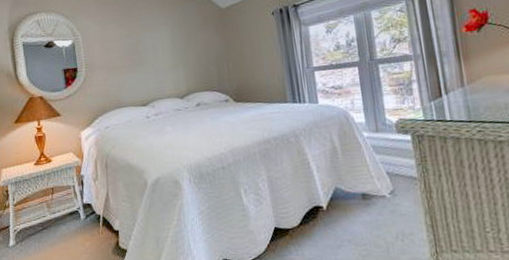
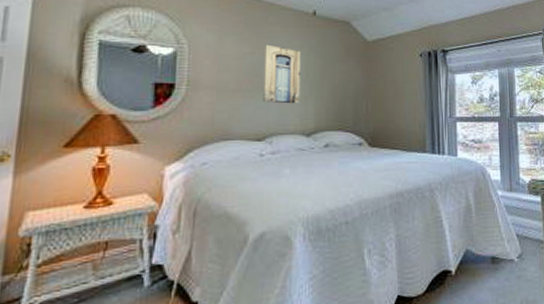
wall art: none [136,25,172,75] -> present [262,44,301,104]

